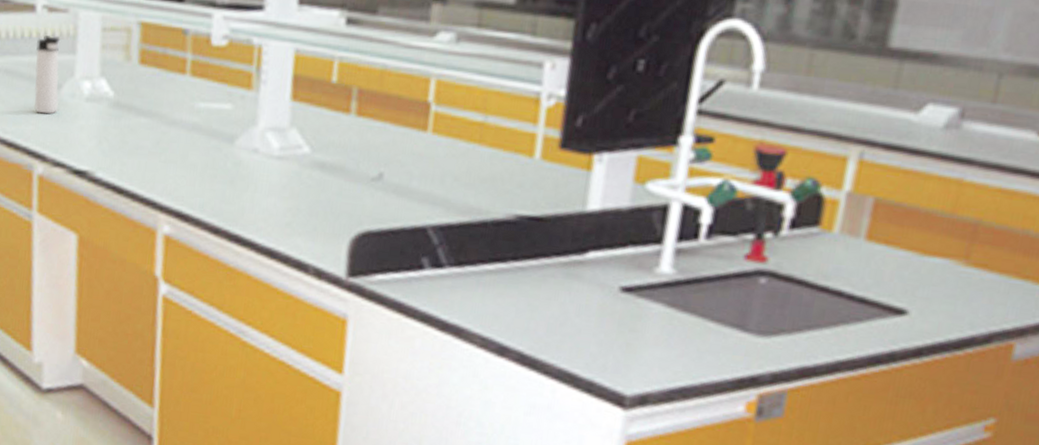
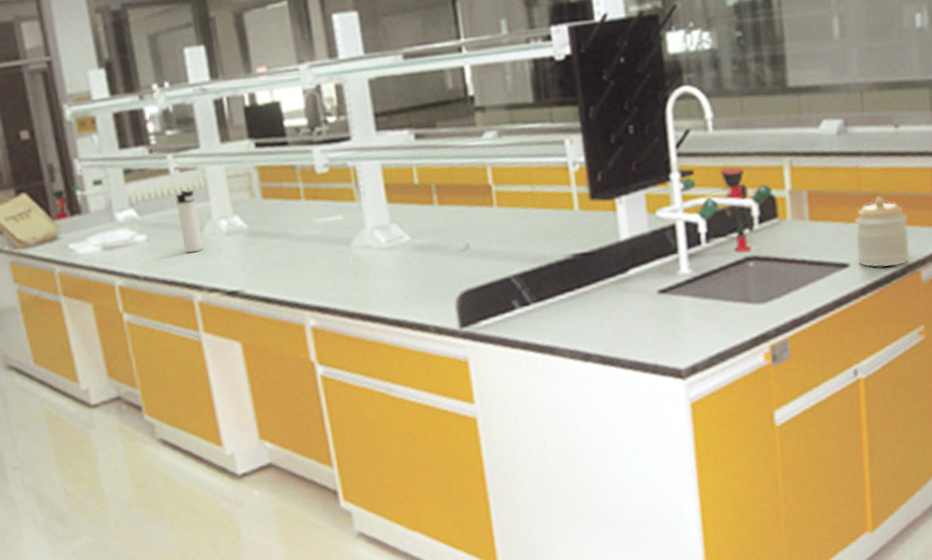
jar: none [921,228,1018,330] -> present [855,197,911,268]

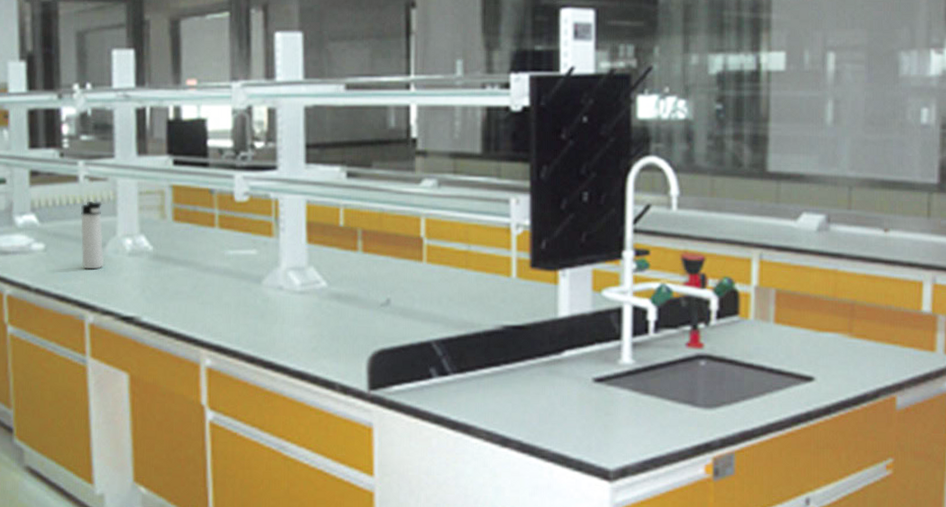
jar: present [855,197,911,268] -> none [824,307,888,387]

